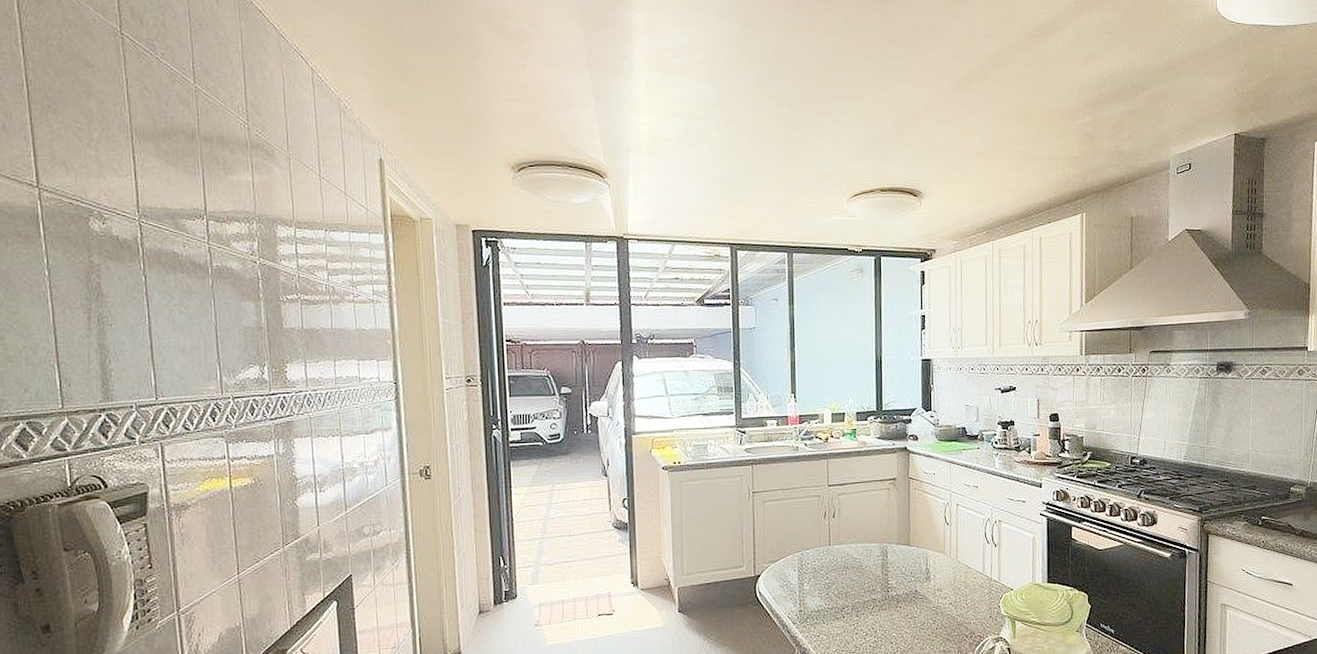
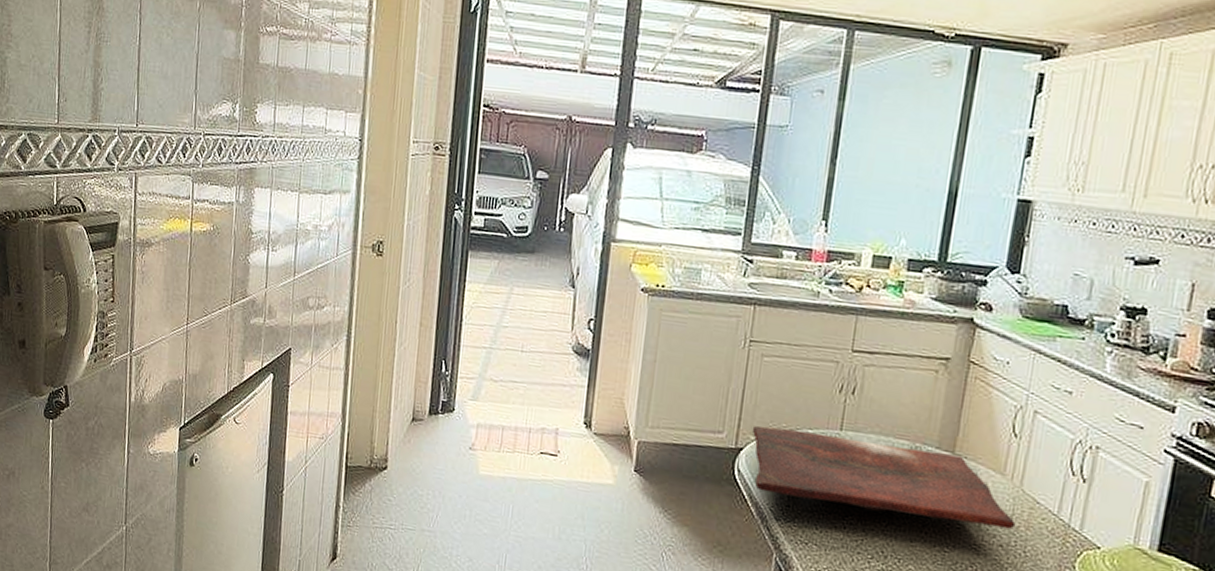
cutting board: none [765,546,957,604] -> present [752,425,1015,530]

